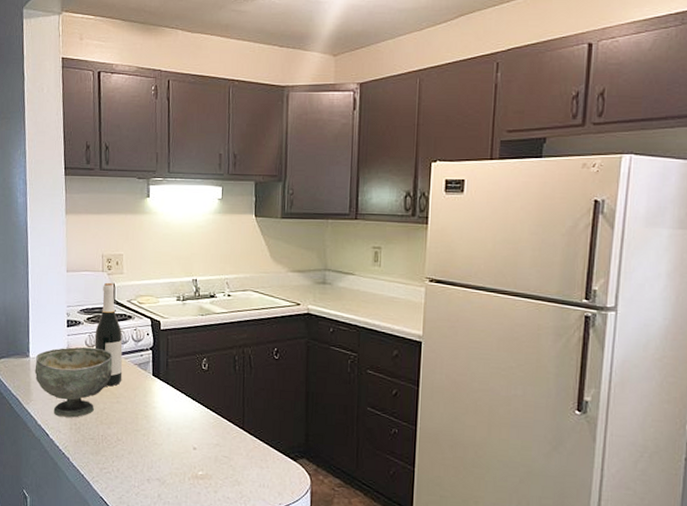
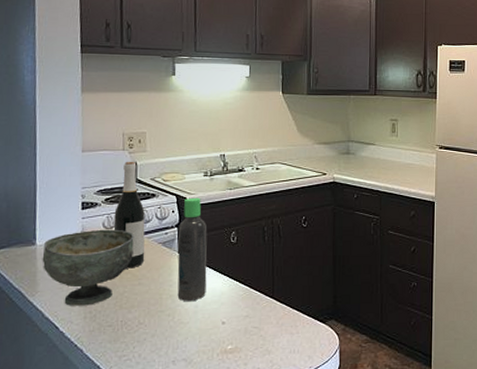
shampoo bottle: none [152,321,180,424] -> present [177,197,207,301]

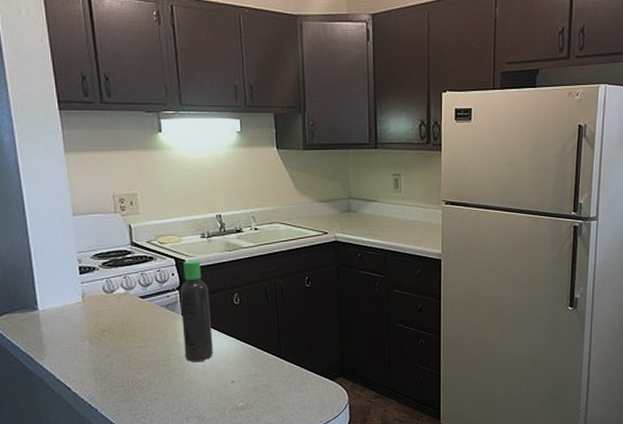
bowl: present [42,229,134,306] -> none [46,293,137,368]
wine bottle: present [113,161,145,269] -> none [113,224,149,331]

